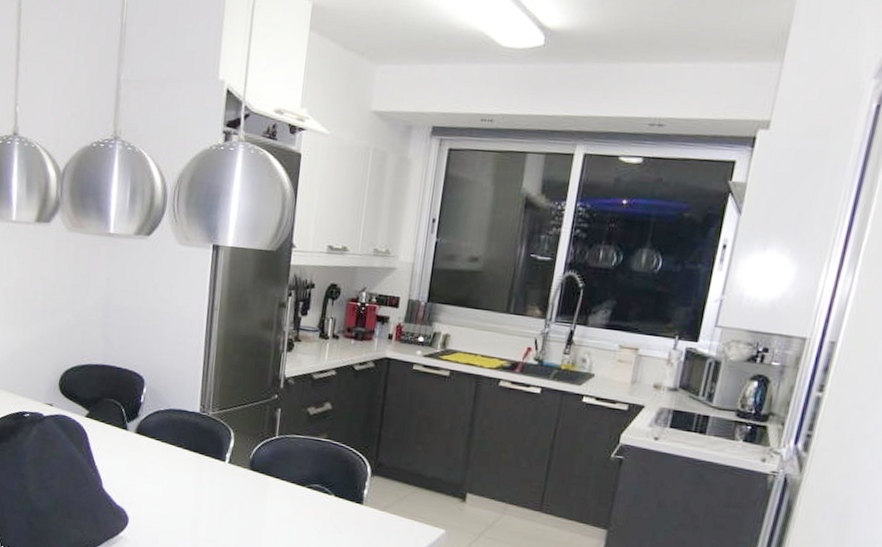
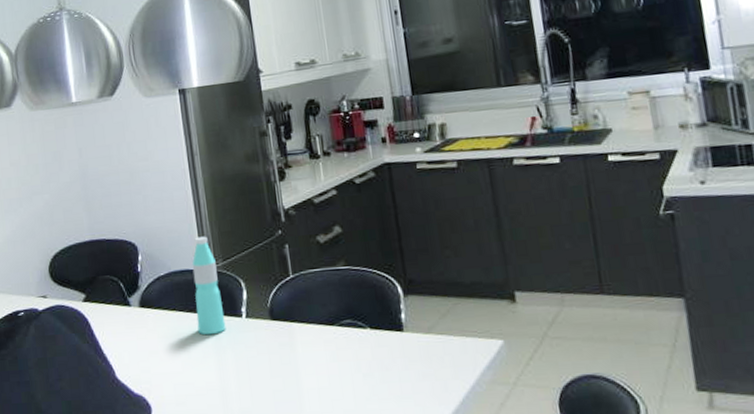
water bottle: none [183,383,213,471] -> present [192,236,226,335]

